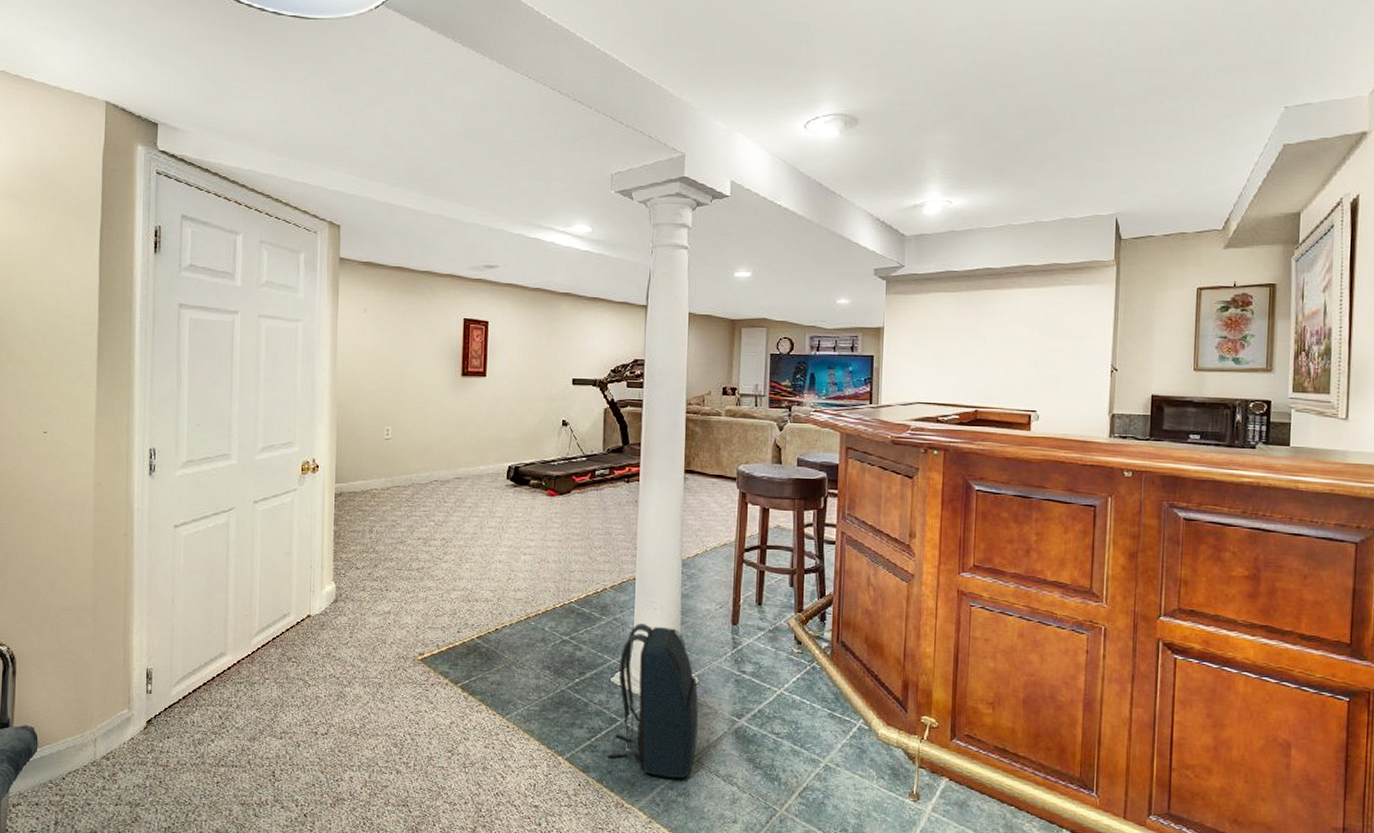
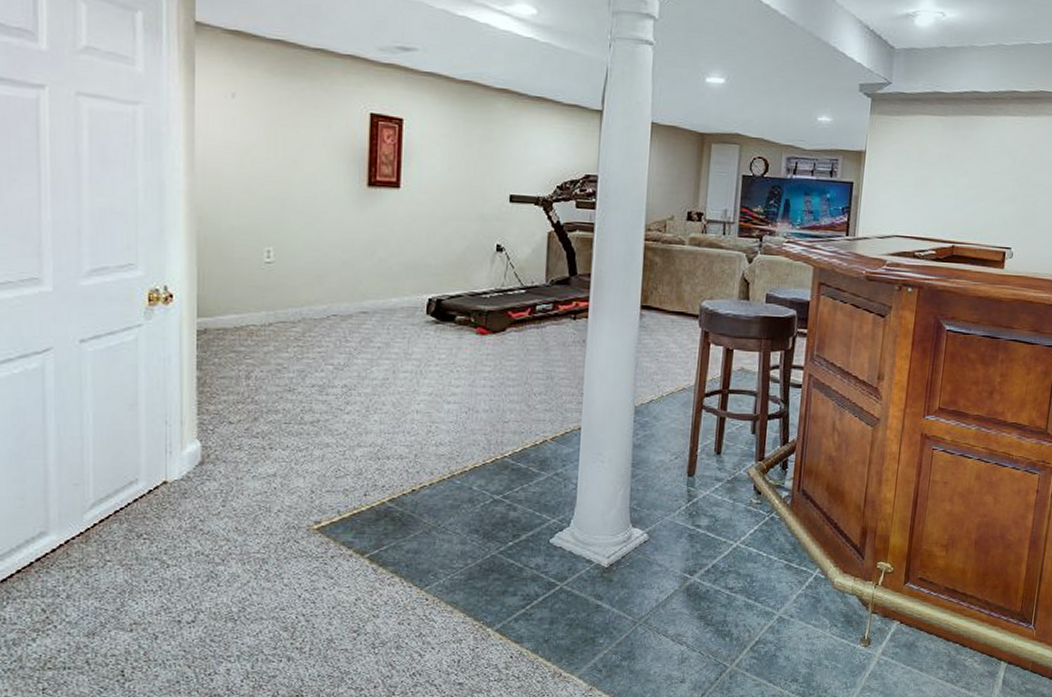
backpack: present [607,624,699,778] -> none [543,478,648,641]

